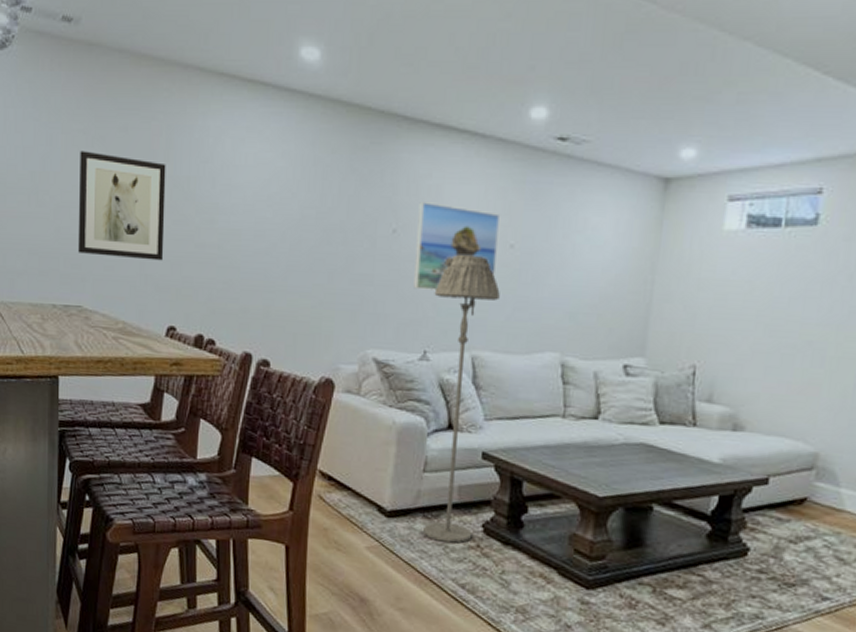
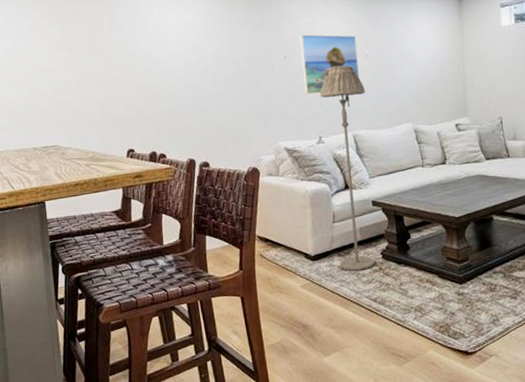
wall art: present [77,150,166,261] -> none [43,30,118,106]

